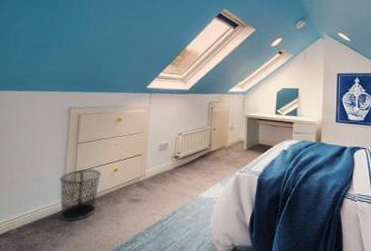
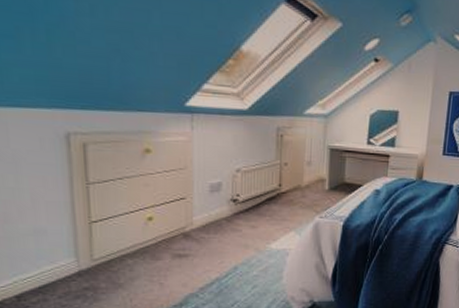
waste bin: present [59,168,102,221] -> none [68,217,130,284]

